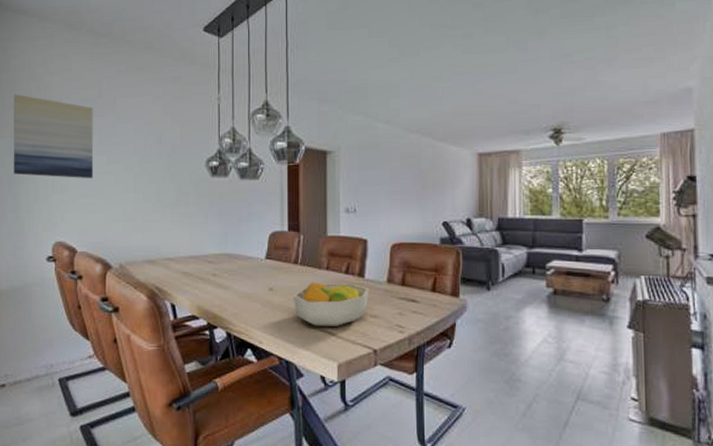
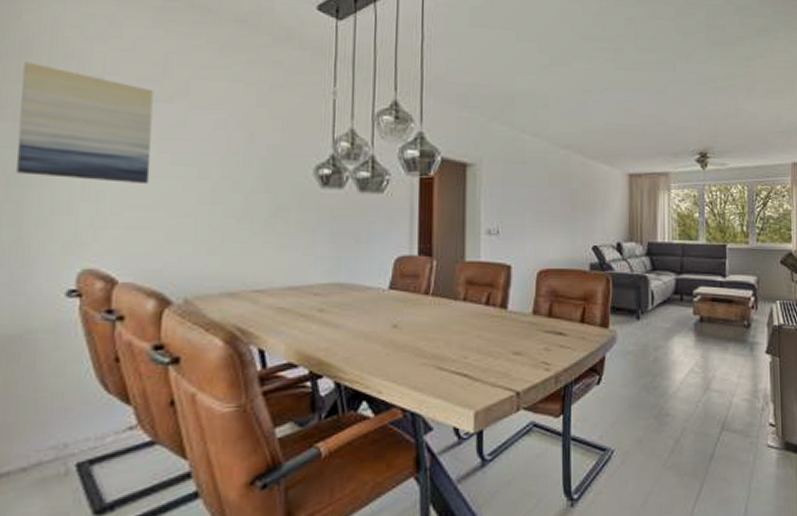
fruit bowl: present [294,282,368,326] -> none [423,316,511,368]

